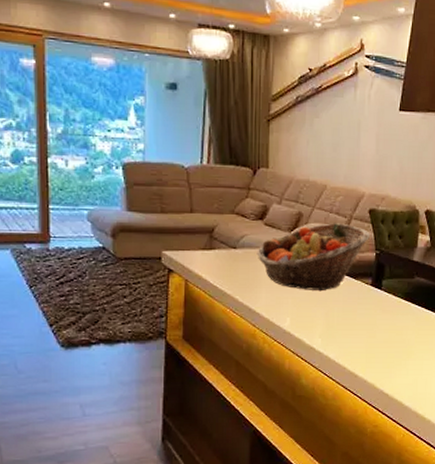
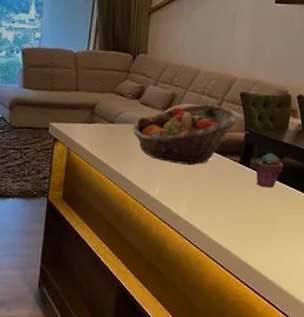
potted succulent: none [386,273,415,310] -> present [254,153,284,188]

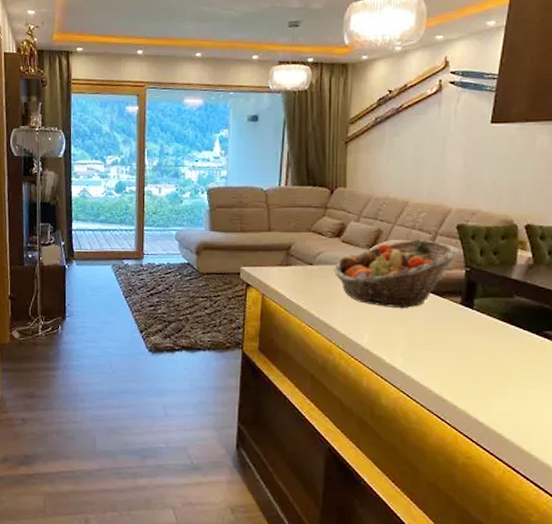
potted succulent: present [254,153,284,188] -> none [479,292,514,332]

